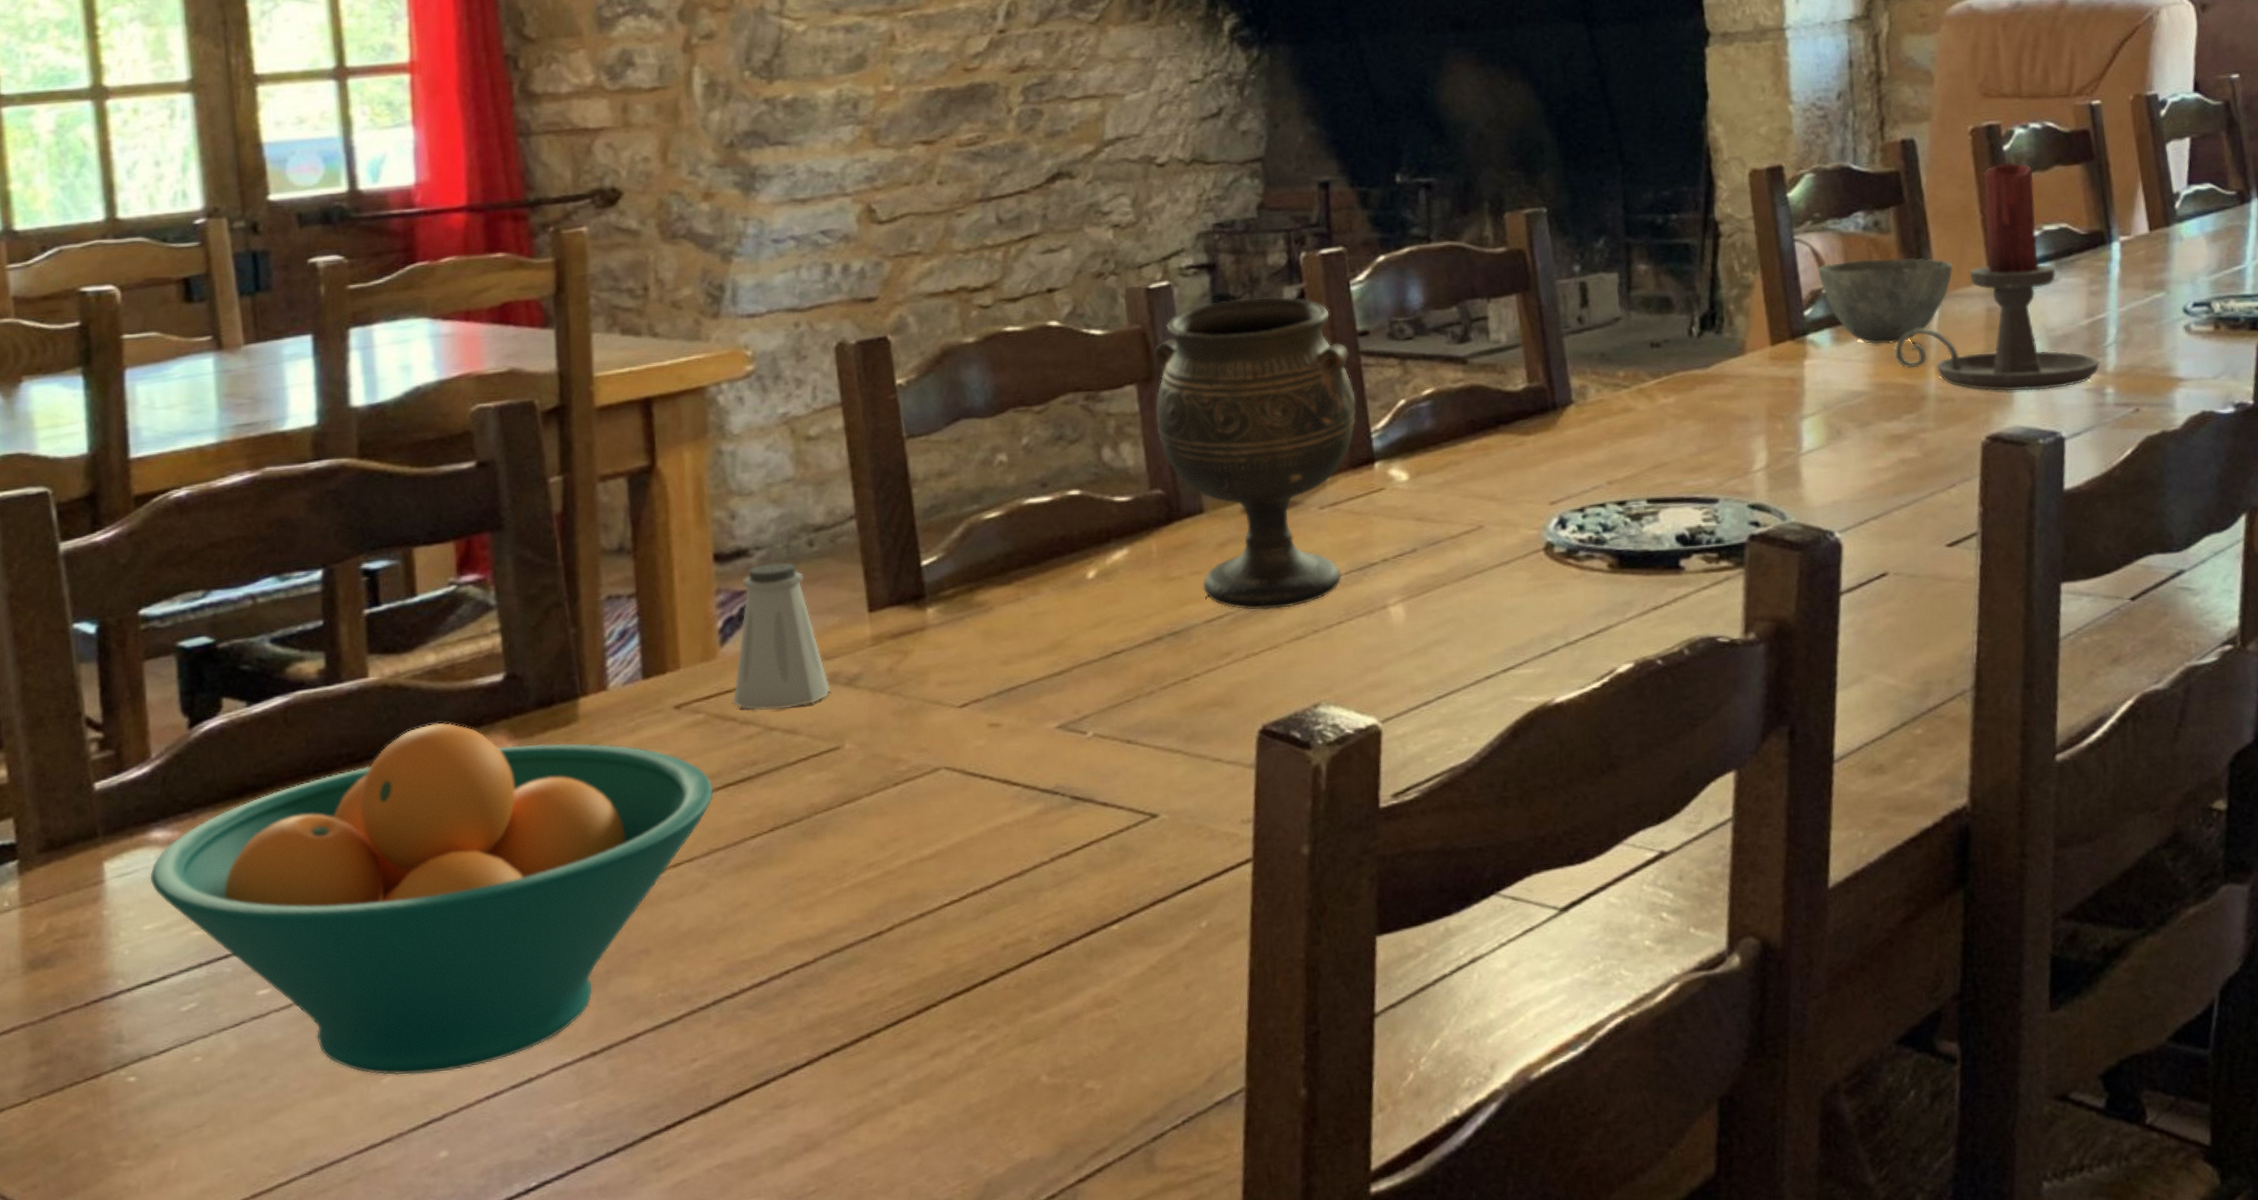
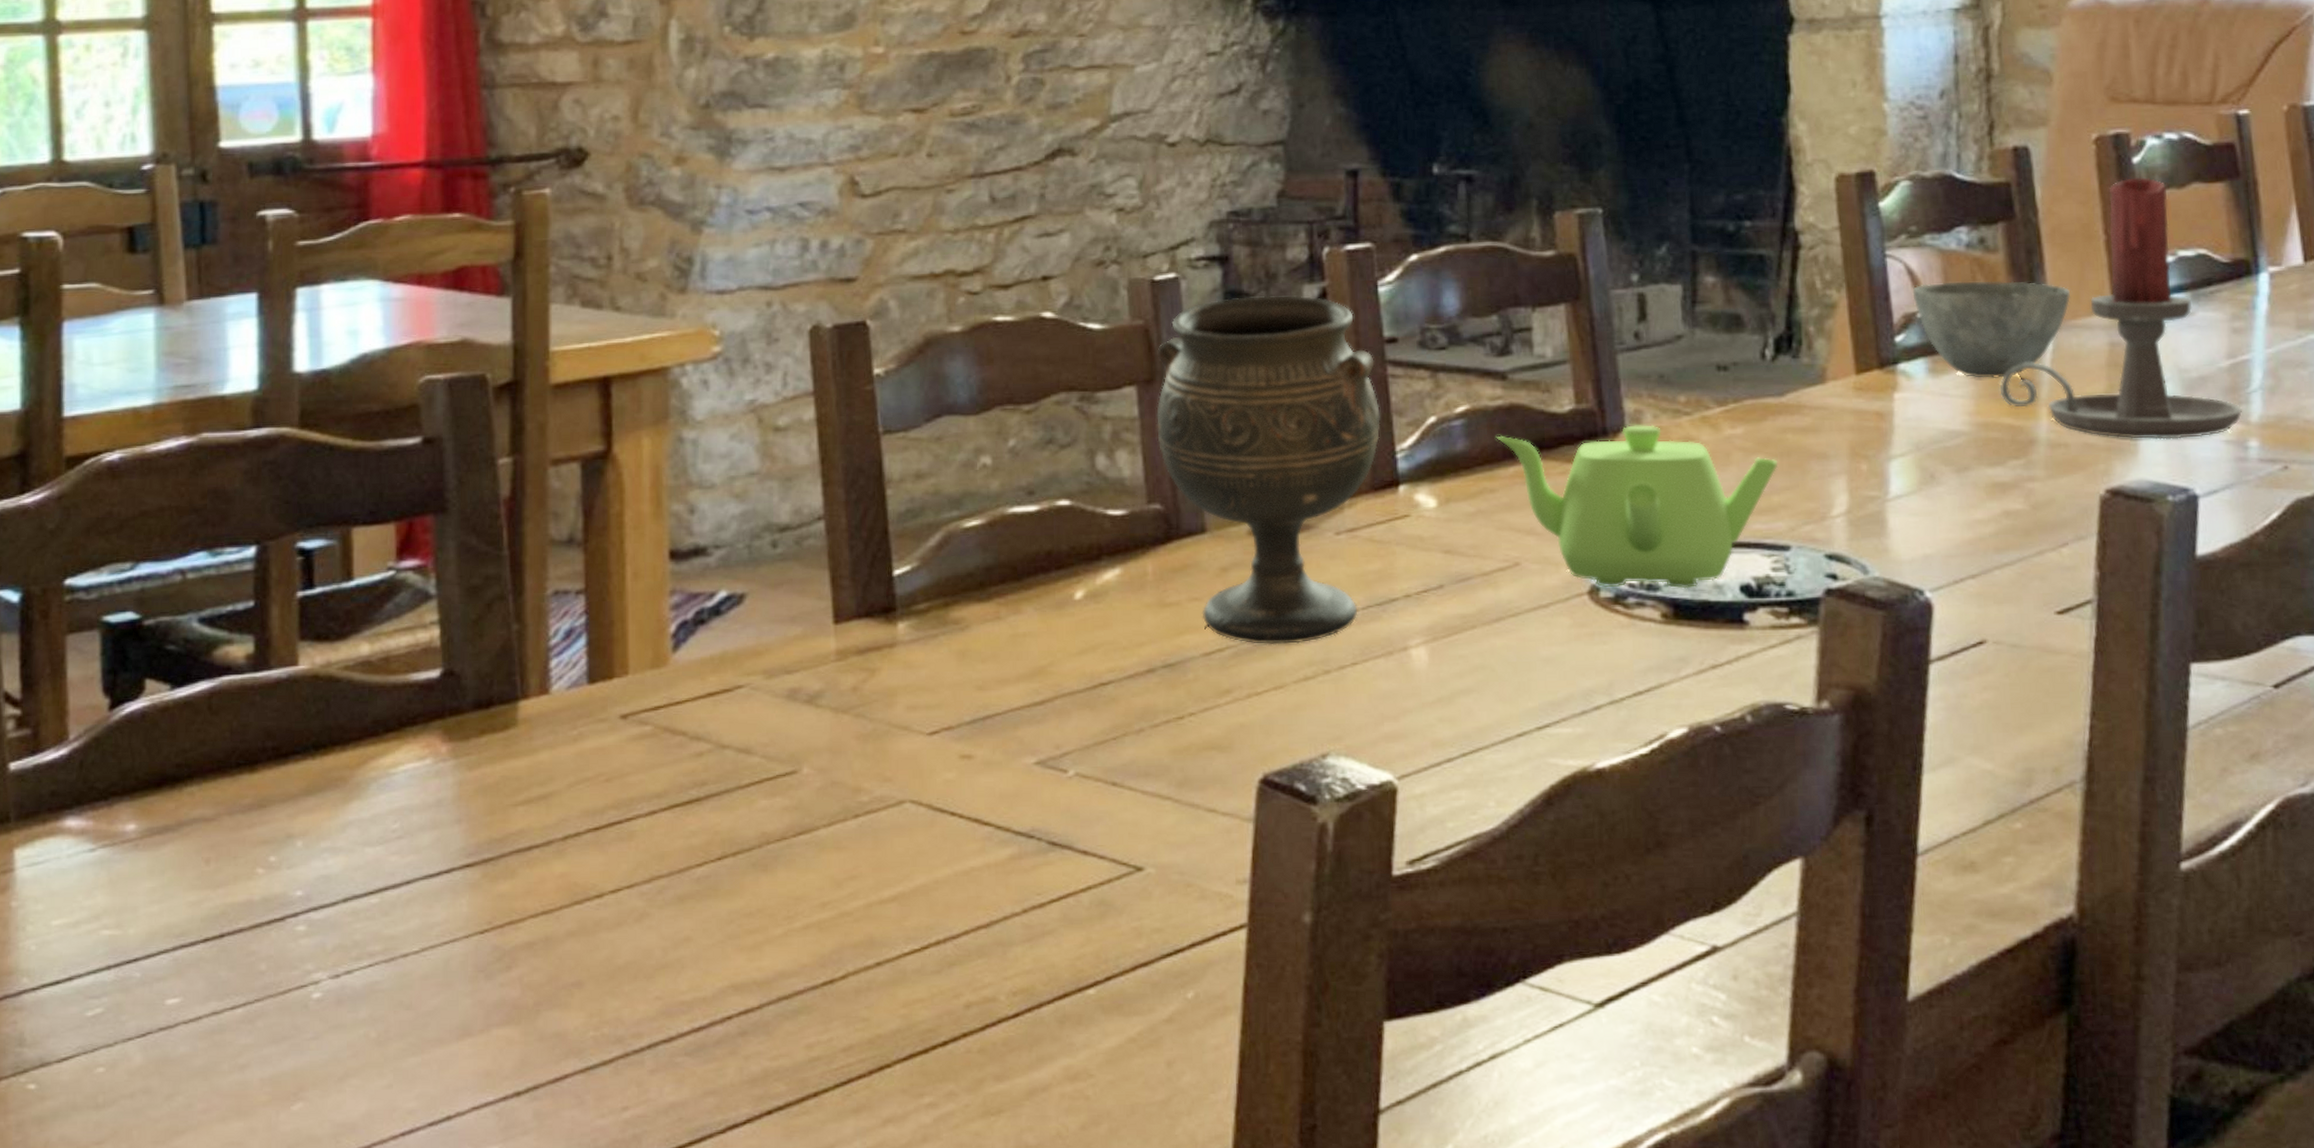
fruit bowl: present [150,722,713,1075] -> none [61,719,658,1103]
saltshaker: present [733,562,831,711] -> none [683,564,789,726]
teapot: none [1459,398,1706,543] -> present [1496,425,1779,589]

